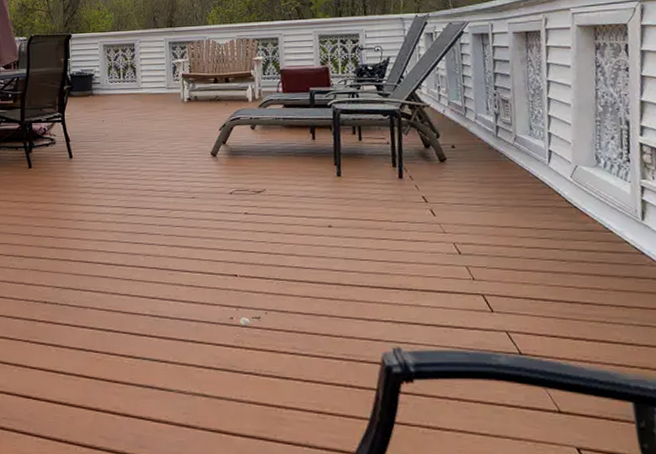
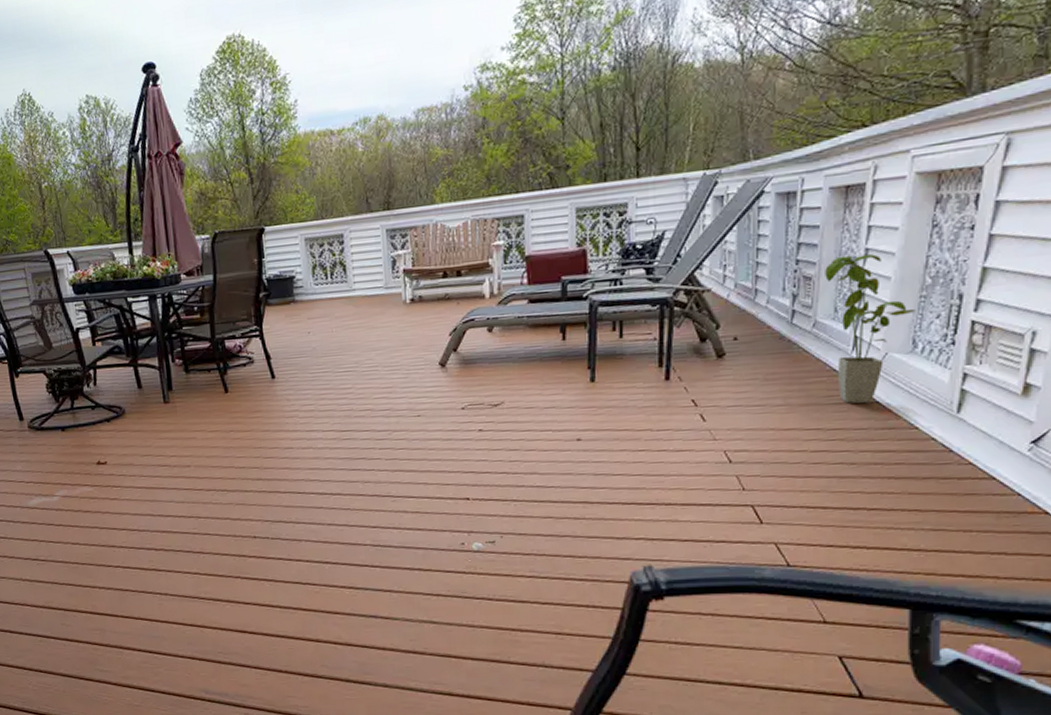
house plant: none [518,85,595,208] -> present [825,254,916,404]

